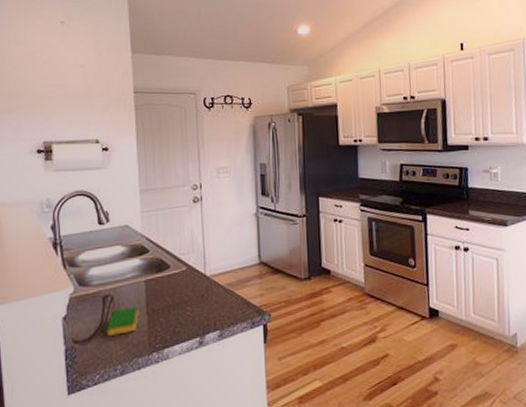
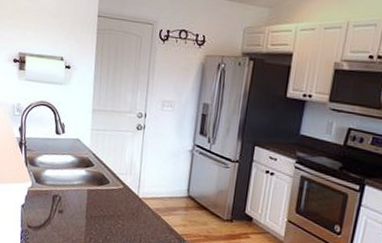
dish sponge: present [107,306,139,337] -> none [53,208,80,230]

